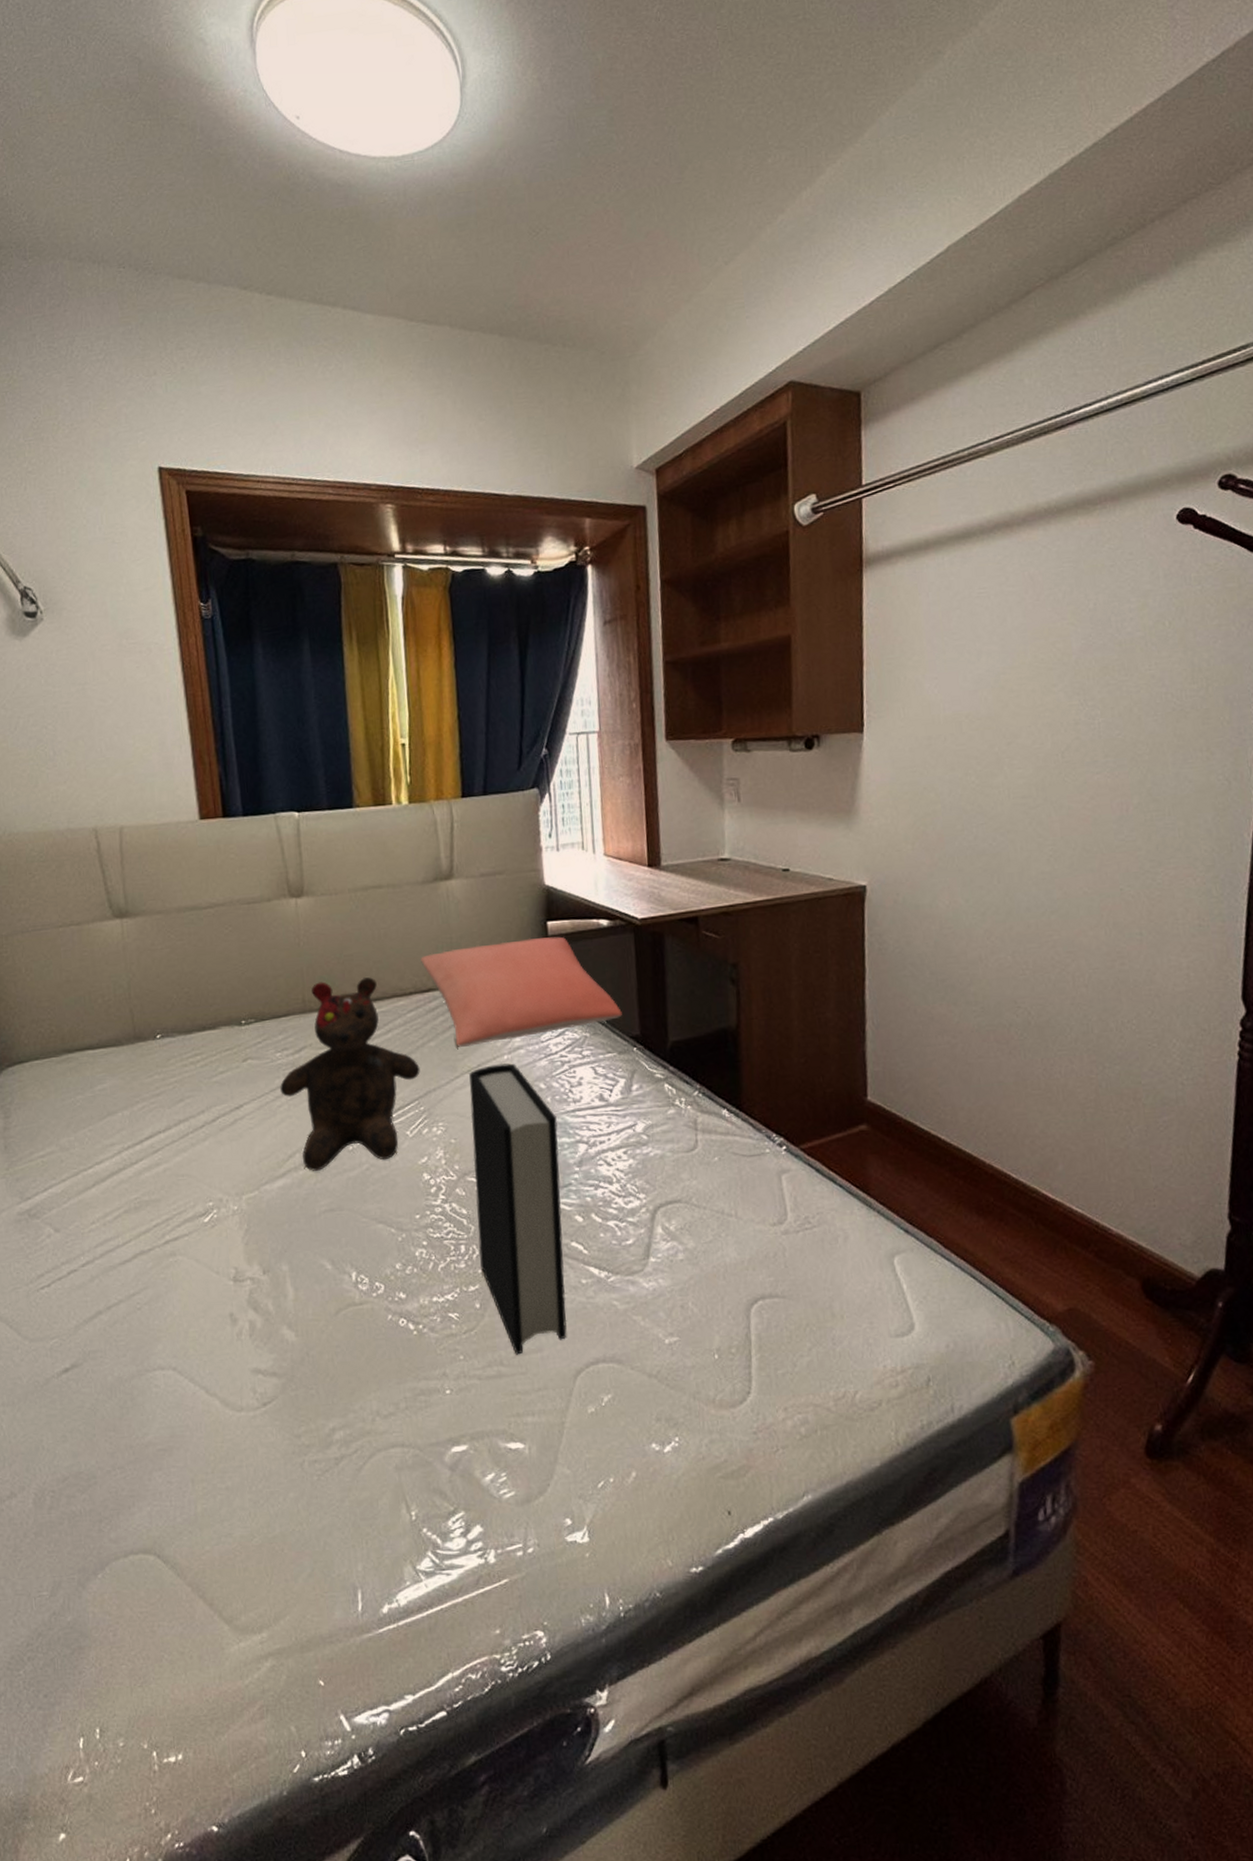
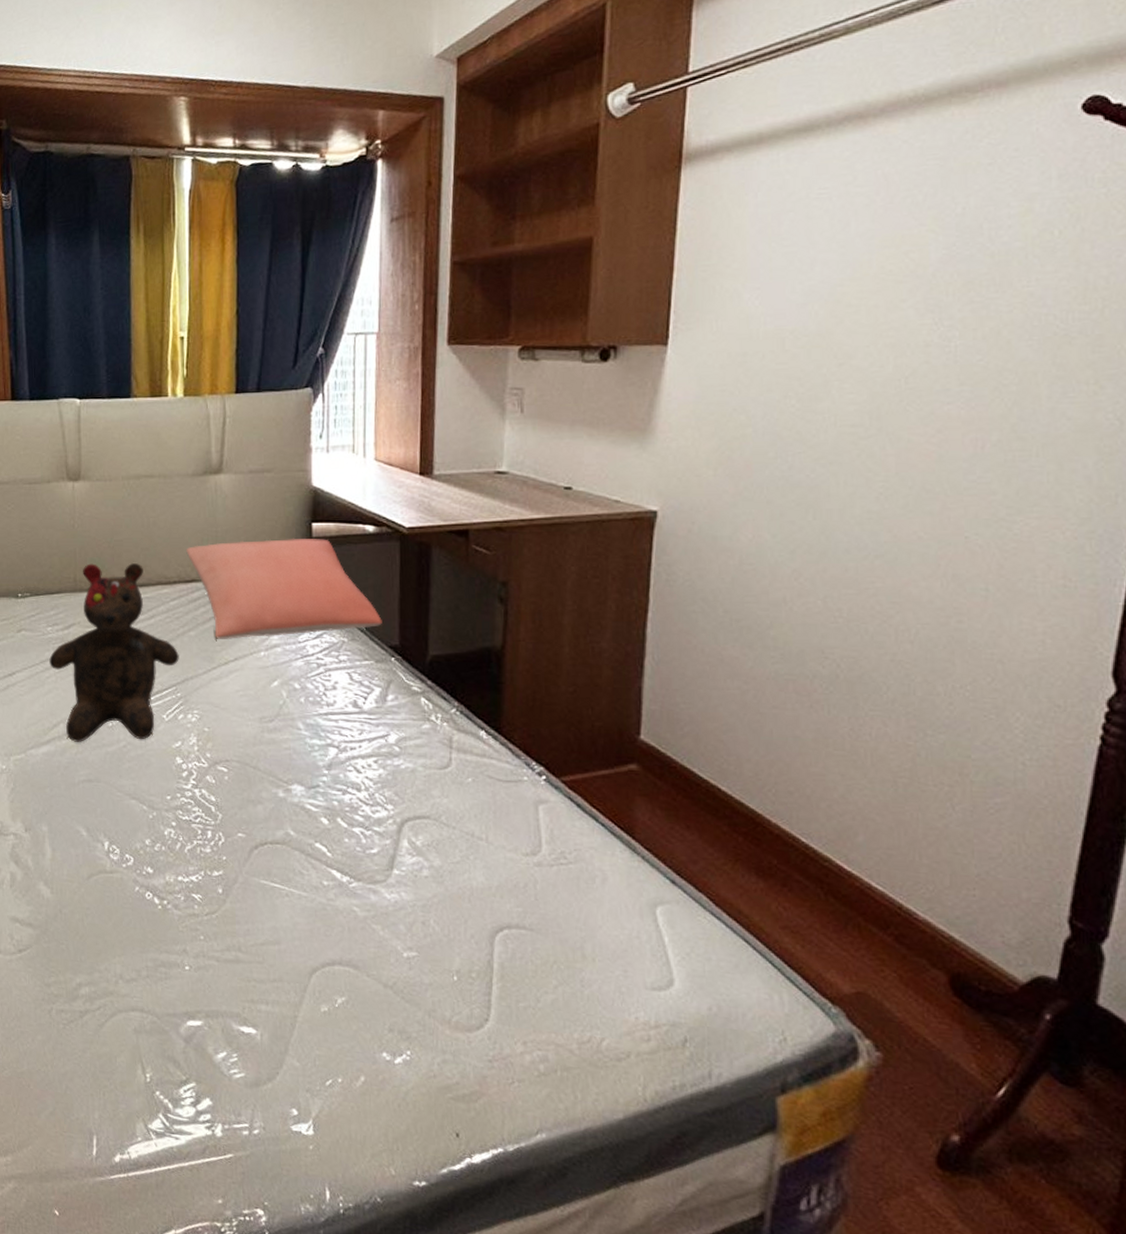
book: present [469,1063,567,1355] -> none [224,660,309,944]

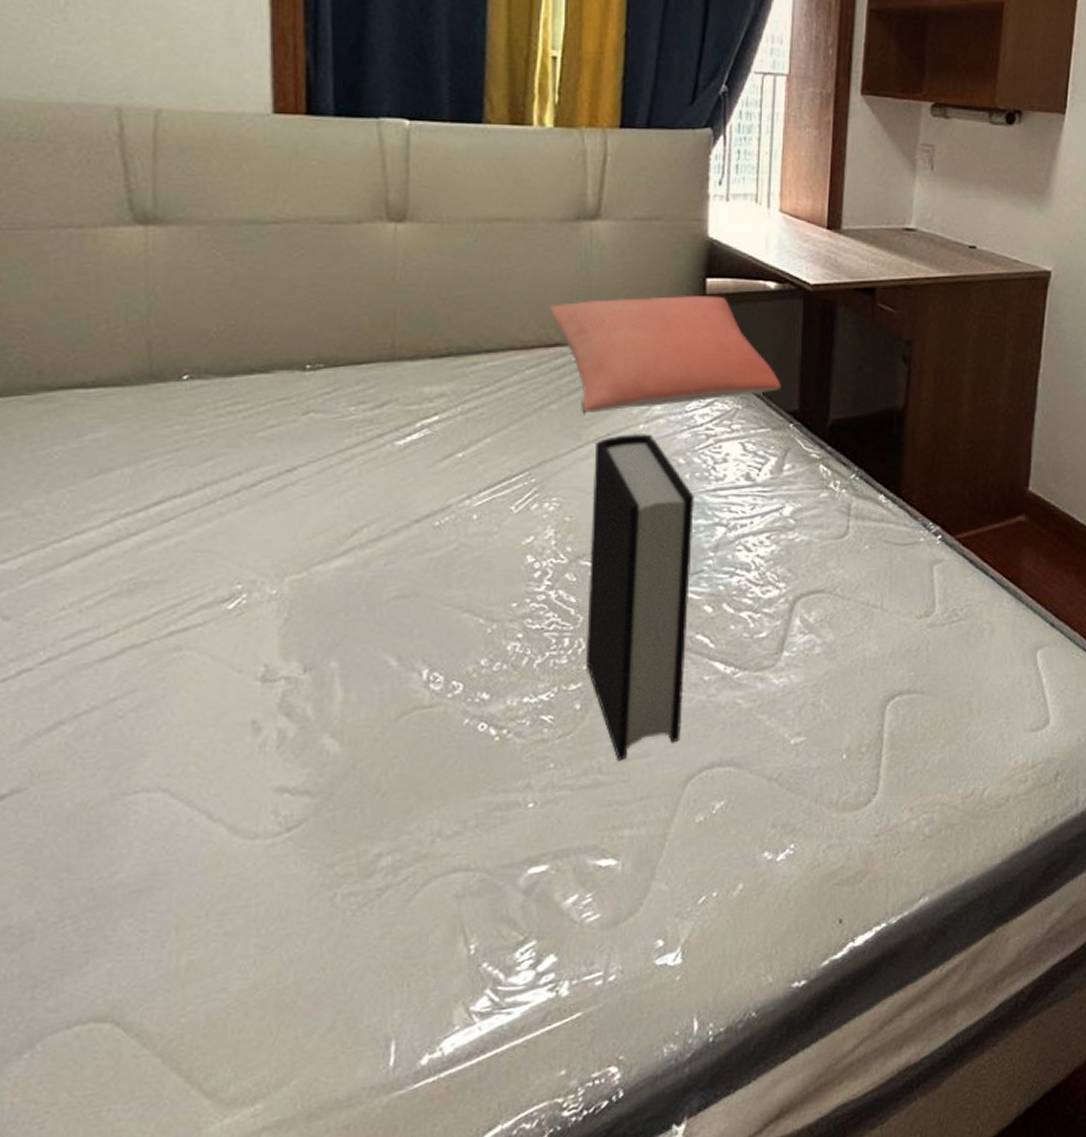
teddy bear: present [49,562,179,742] -> none [350,323,535,550]
book: none [224,660,309,944] -> present [585,434,694,761]

